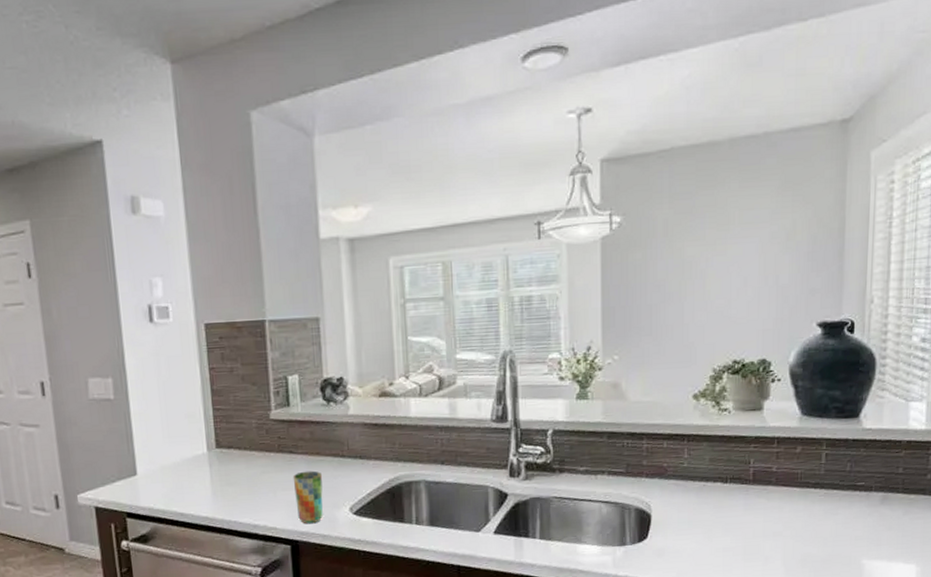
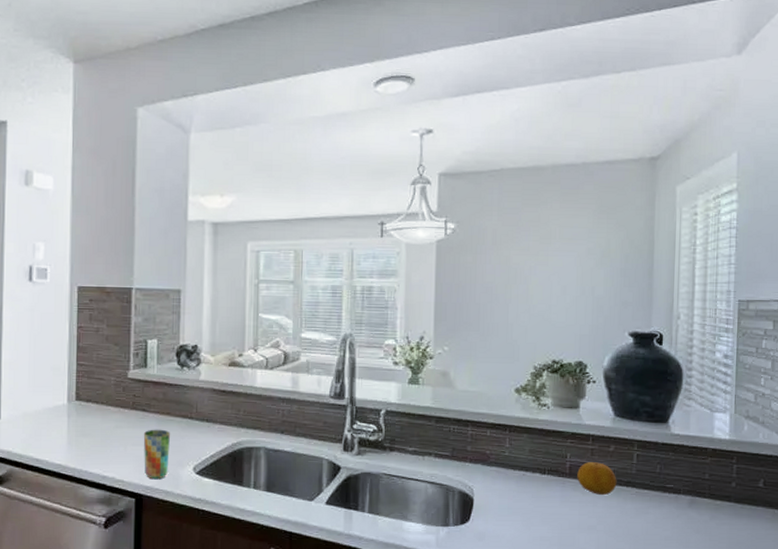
fruit: none [761,465,804,500] -> present [577,462,617,496]

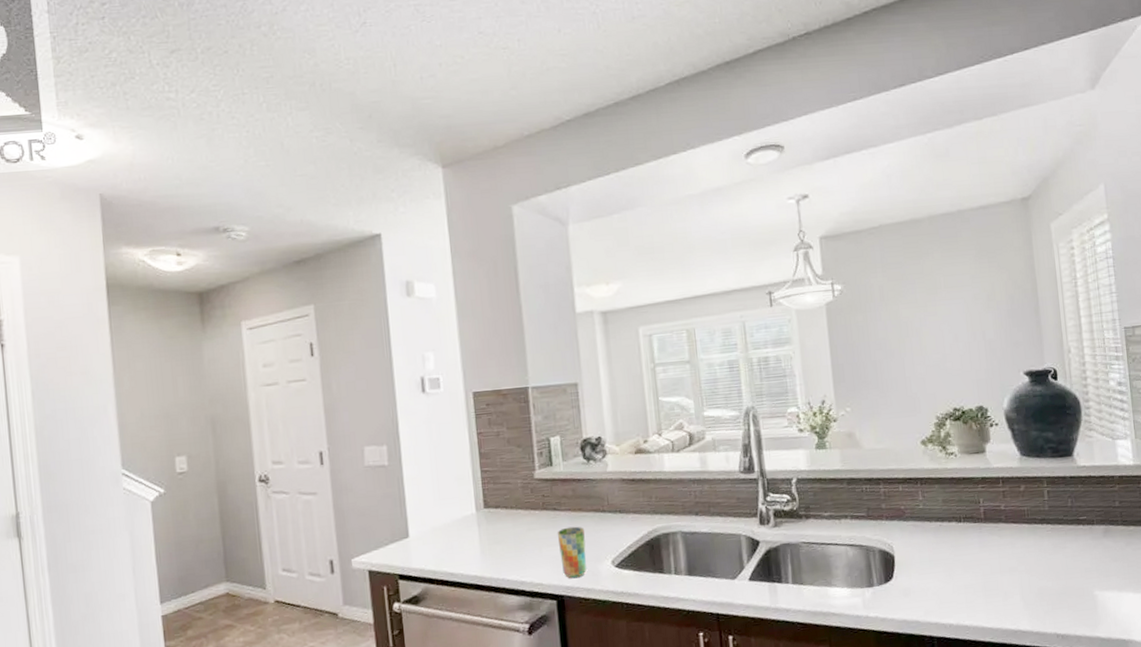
fruit: present [577,462,617,496] -> none [992,503,1032,536]

